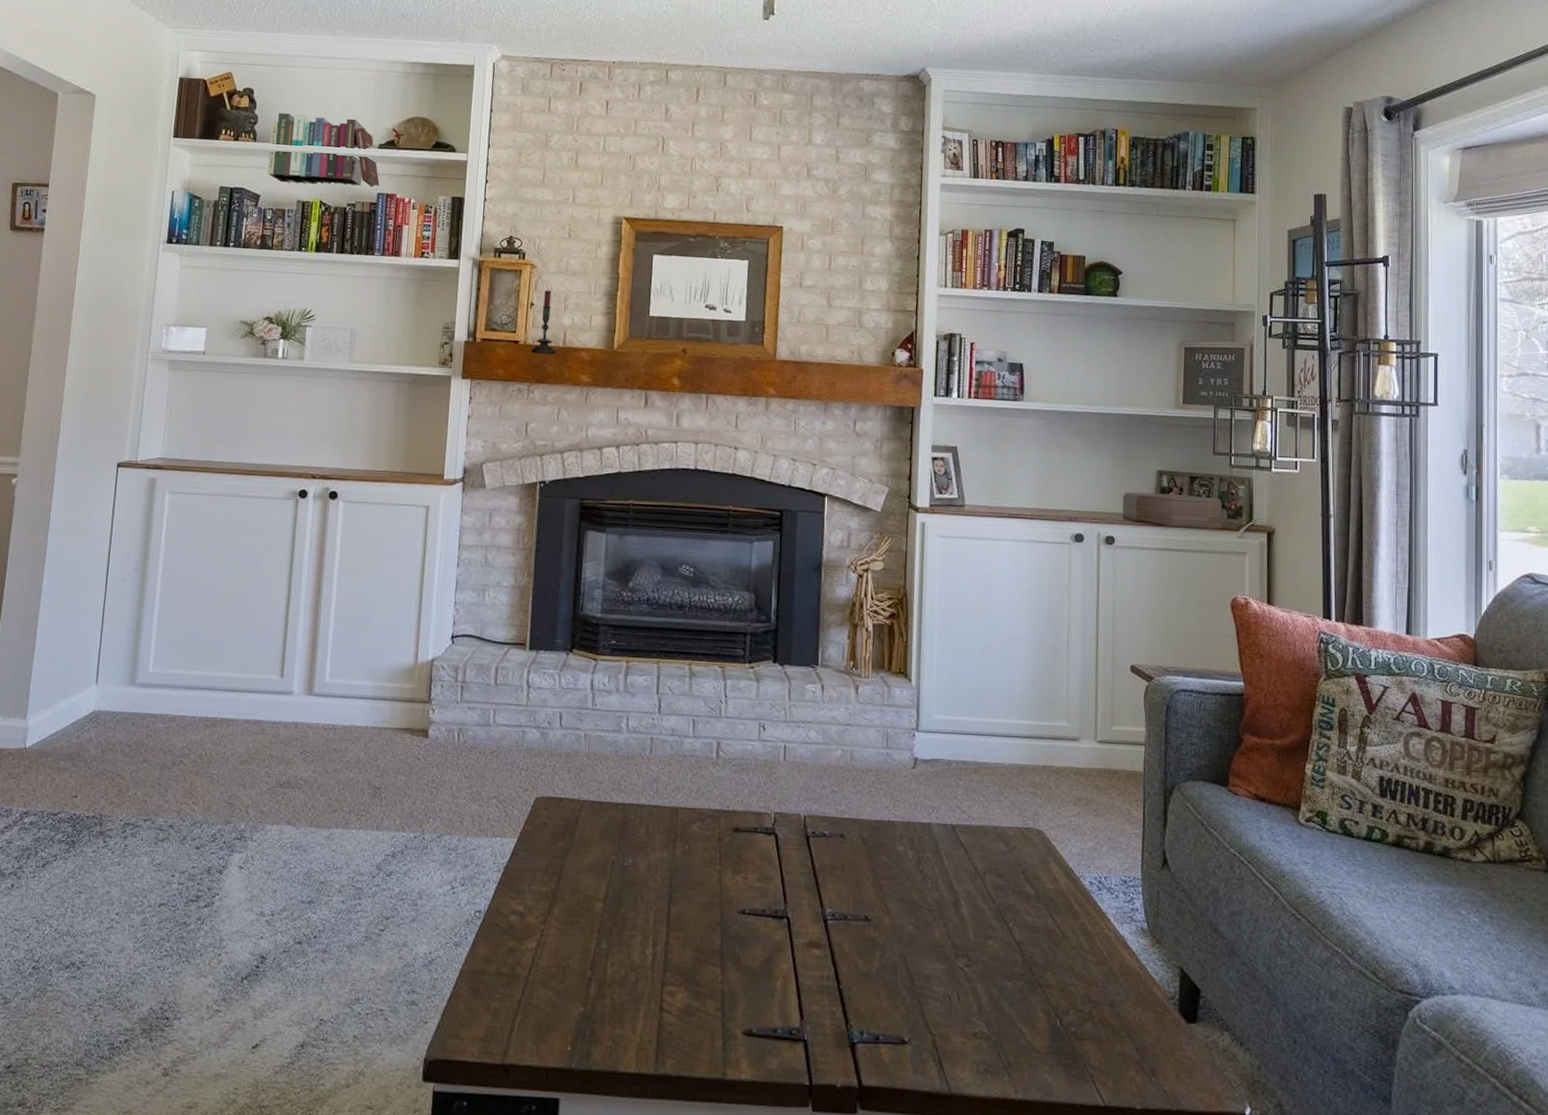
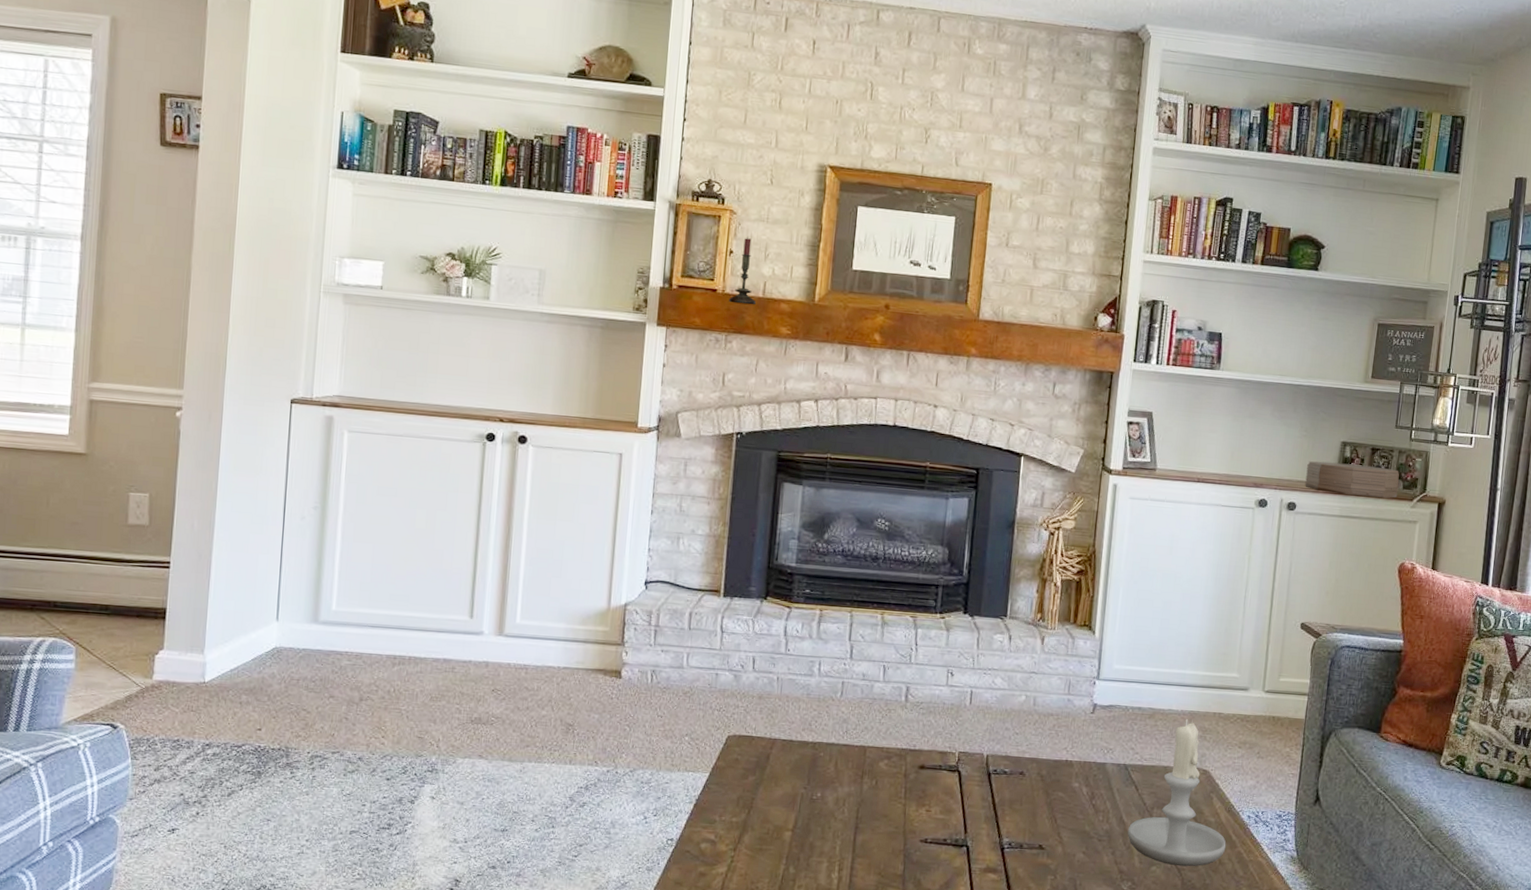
books: present [267,113,380,187] -> none [446,32,569,120]
candle: none [959,773,1068,941] -> present [1127,719,1226,867]

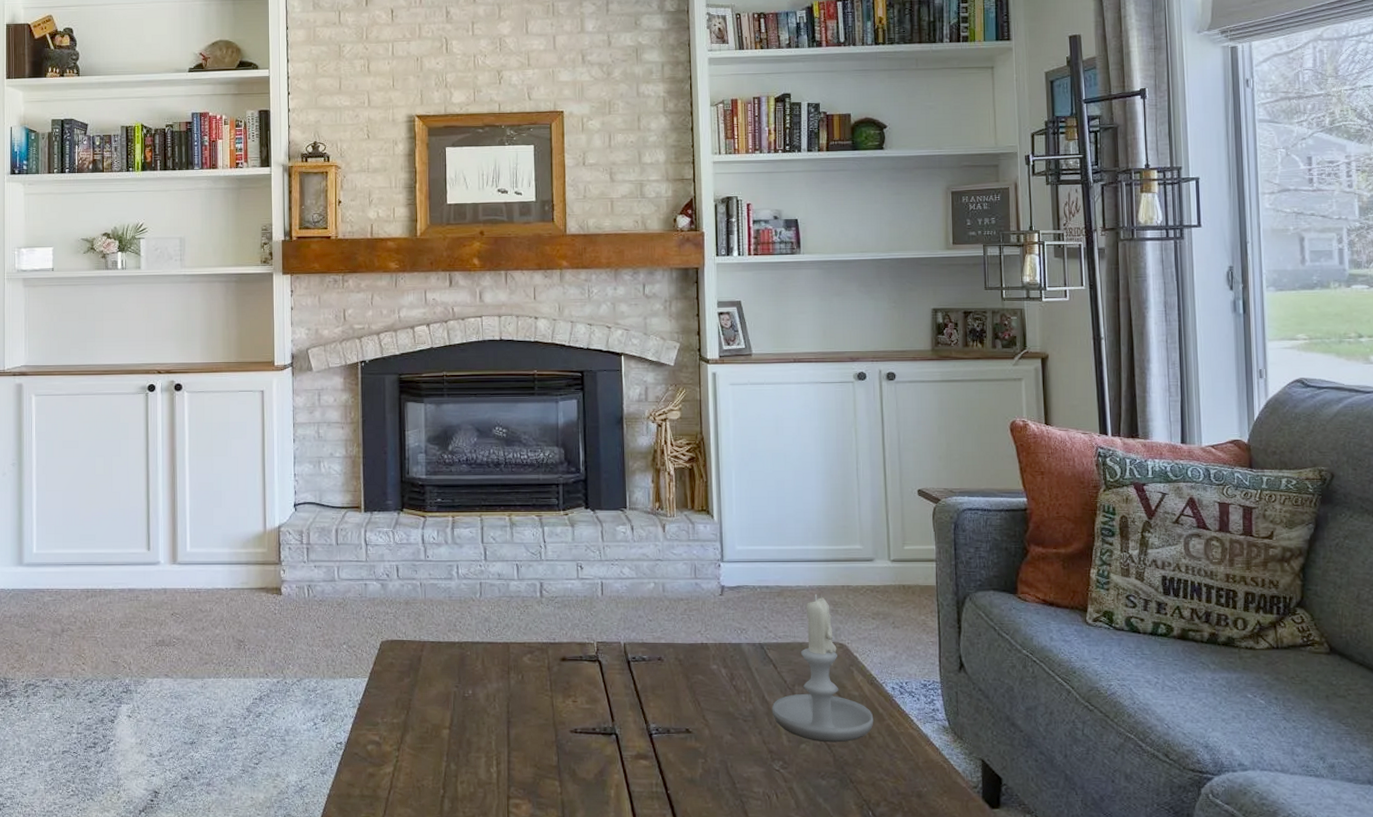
candle: present [729,236,756,305] -> none [342,186,365,247]
decorative box: present [1305,461,1400,499] -> none [901,329,998,360]

